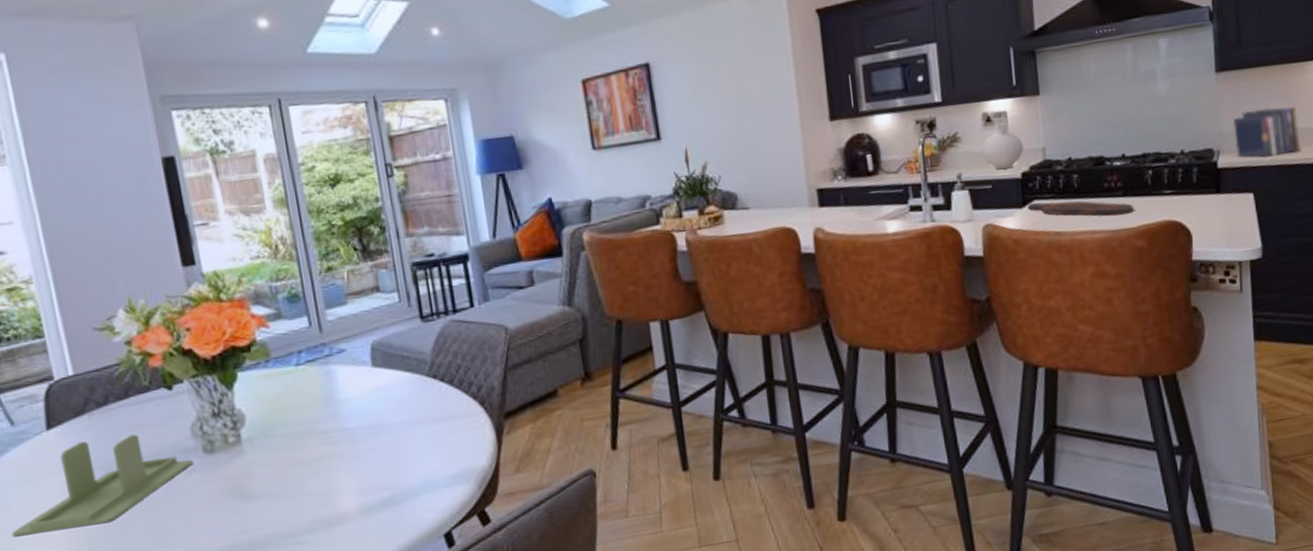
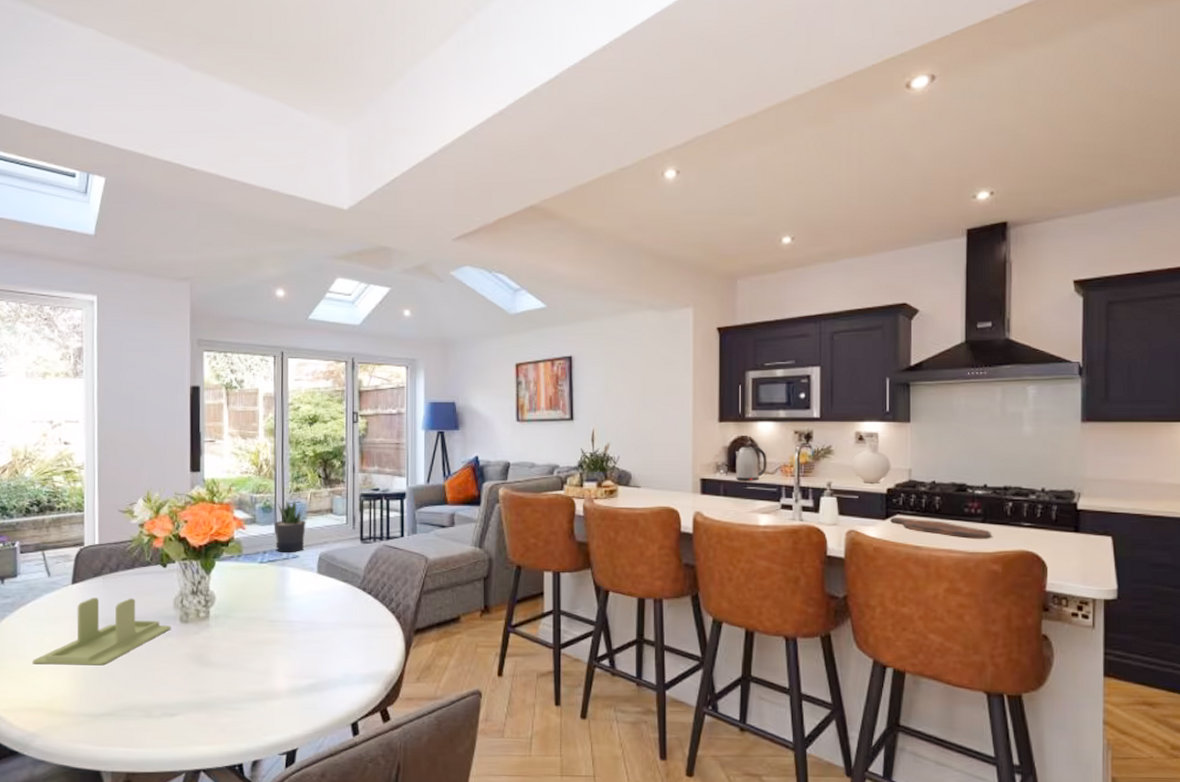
planter: none [305,281,350,350] -> present [274,497,306,553]
kettle: none [852,144,890,186] -> present [735,445,767,481]
books: present [1233,105,1301,159] -> none [1096,459,1163,506]

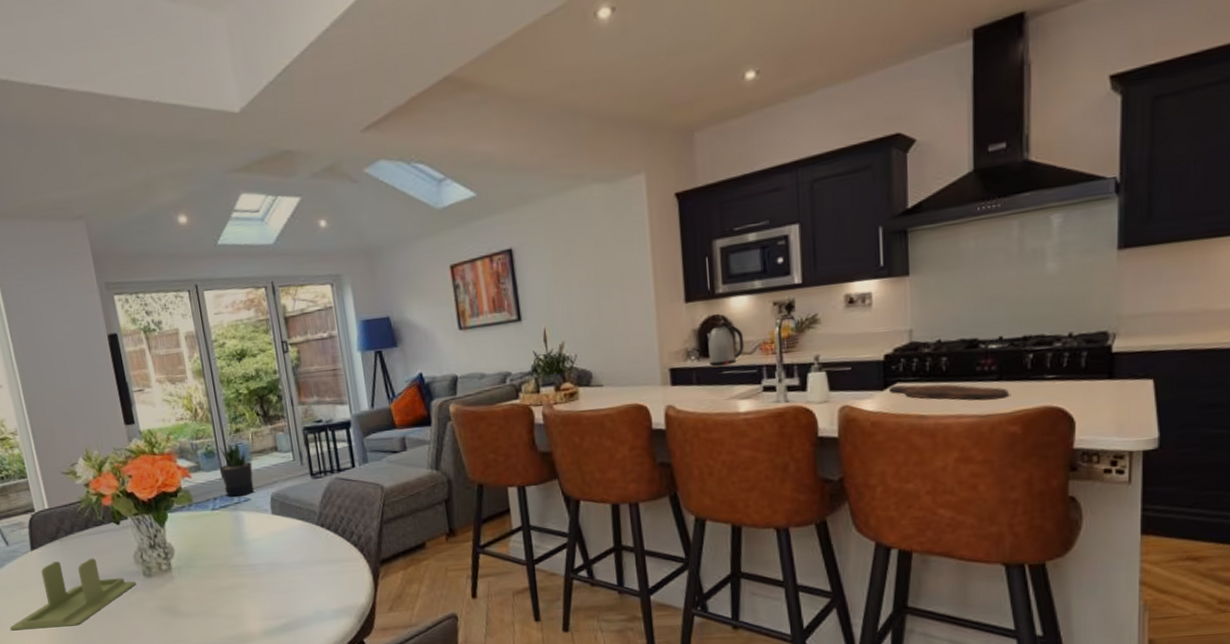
ceramic jug: present [851,437,891,484] -> none [841,297,888,352]

